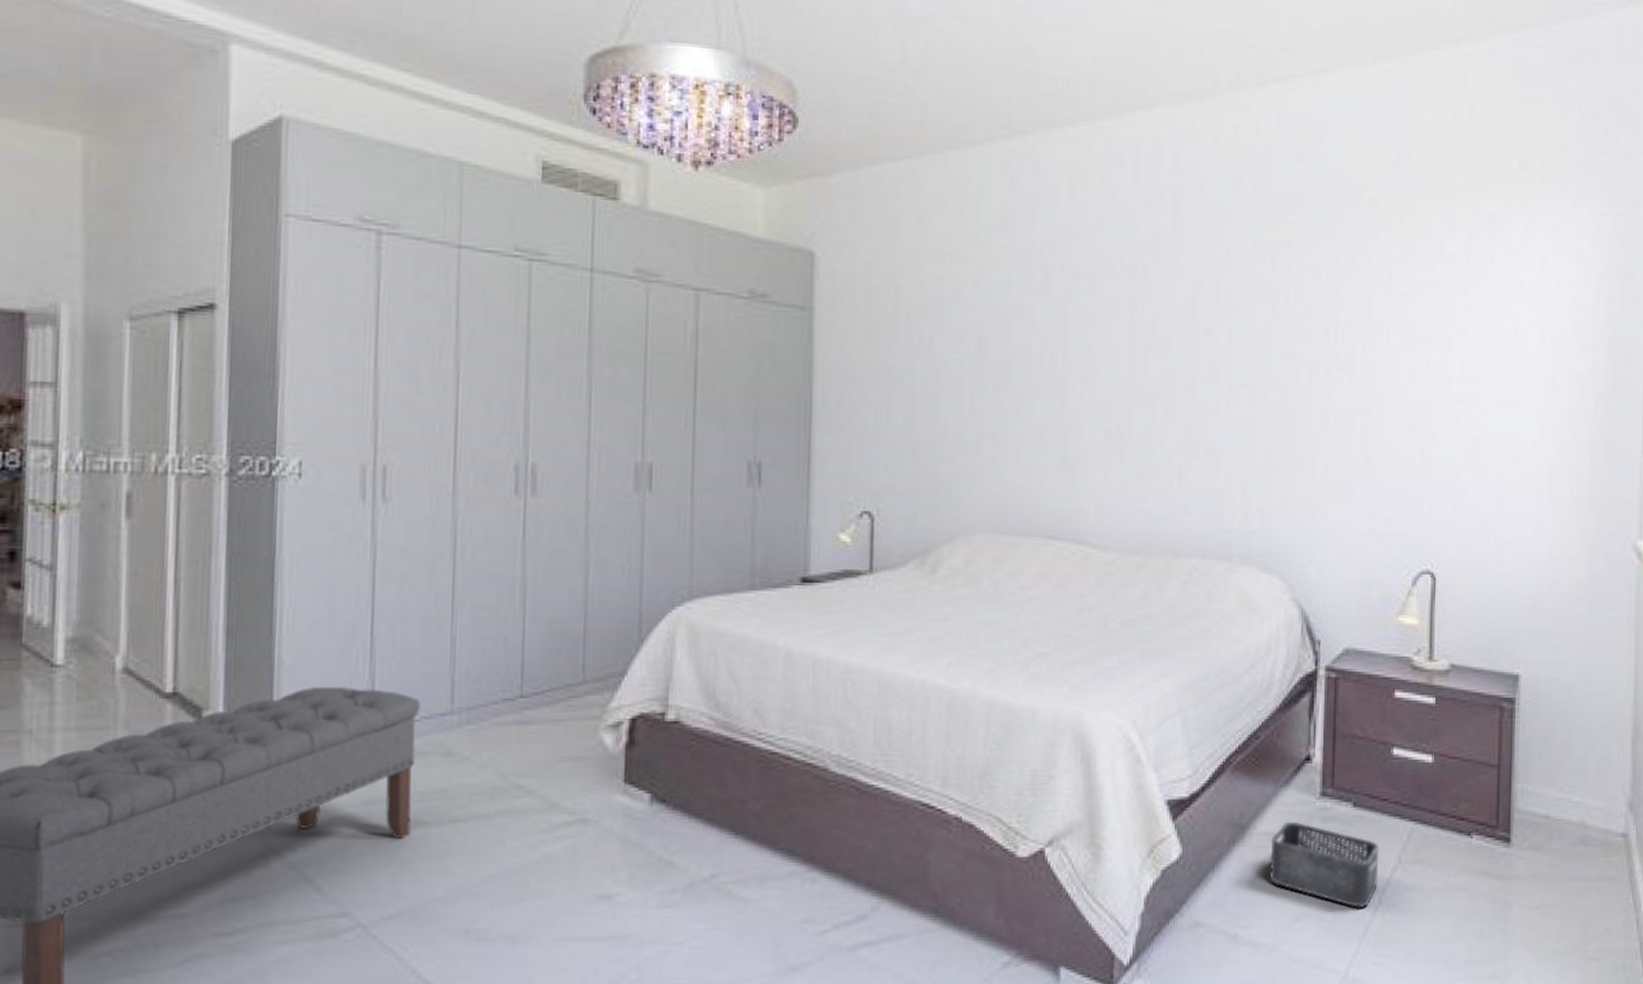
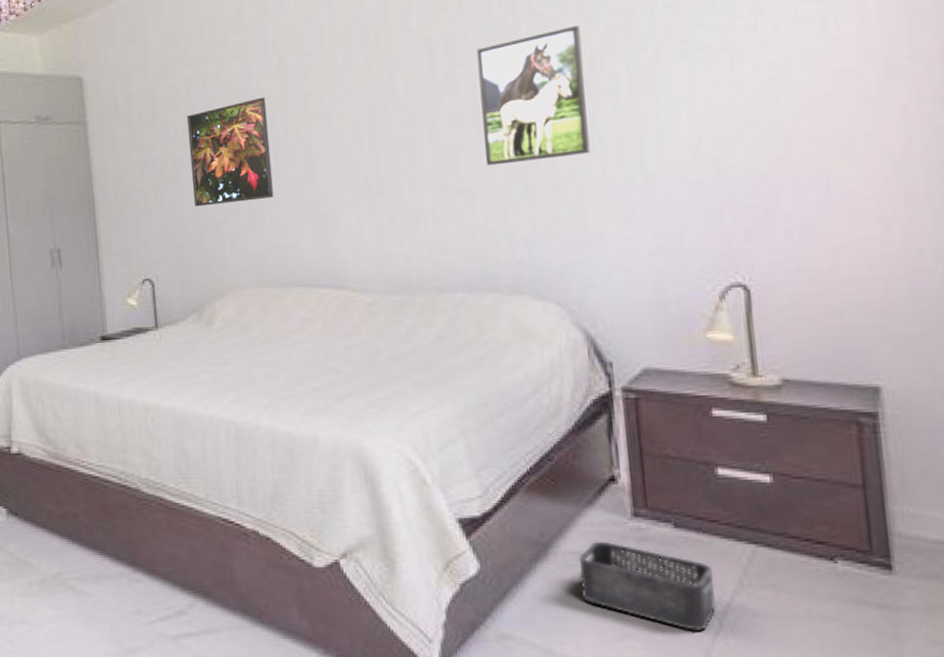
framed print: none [931,314,1025,433] -> present [186,97,274,207]
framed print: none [1234,296,1329,428] -> present [476,26,590,166]

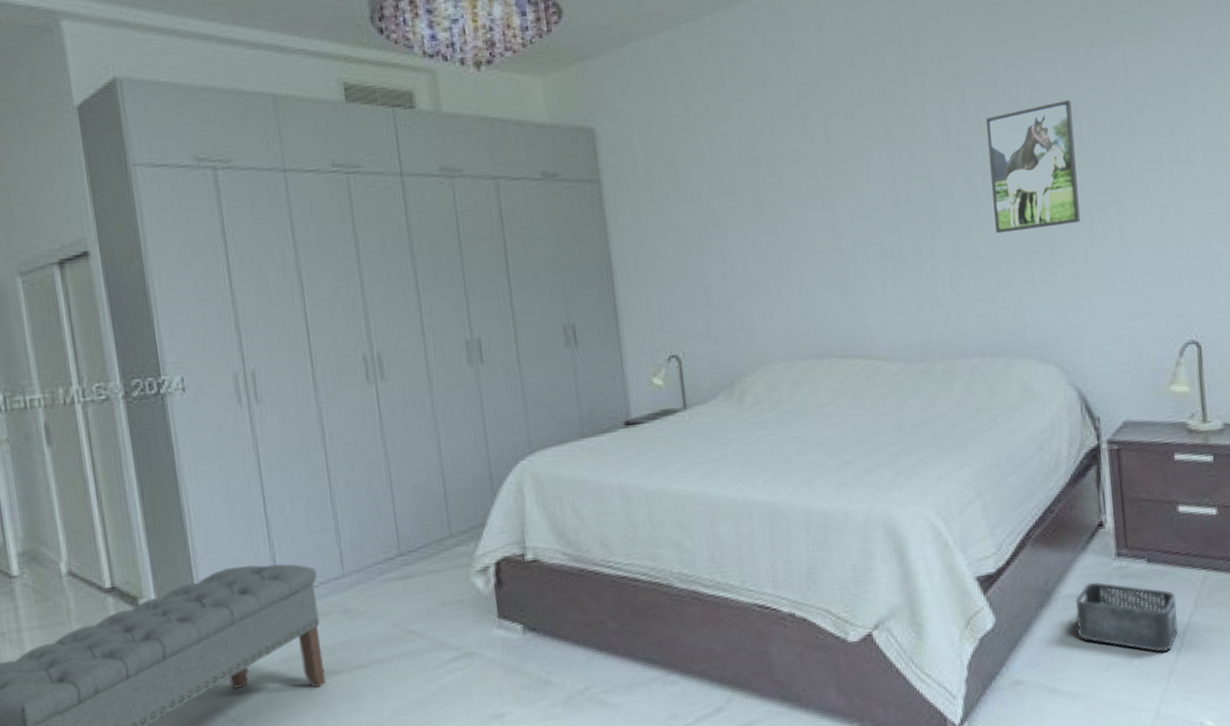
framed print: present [186,97,274,207] -> none [710,158,802,276]

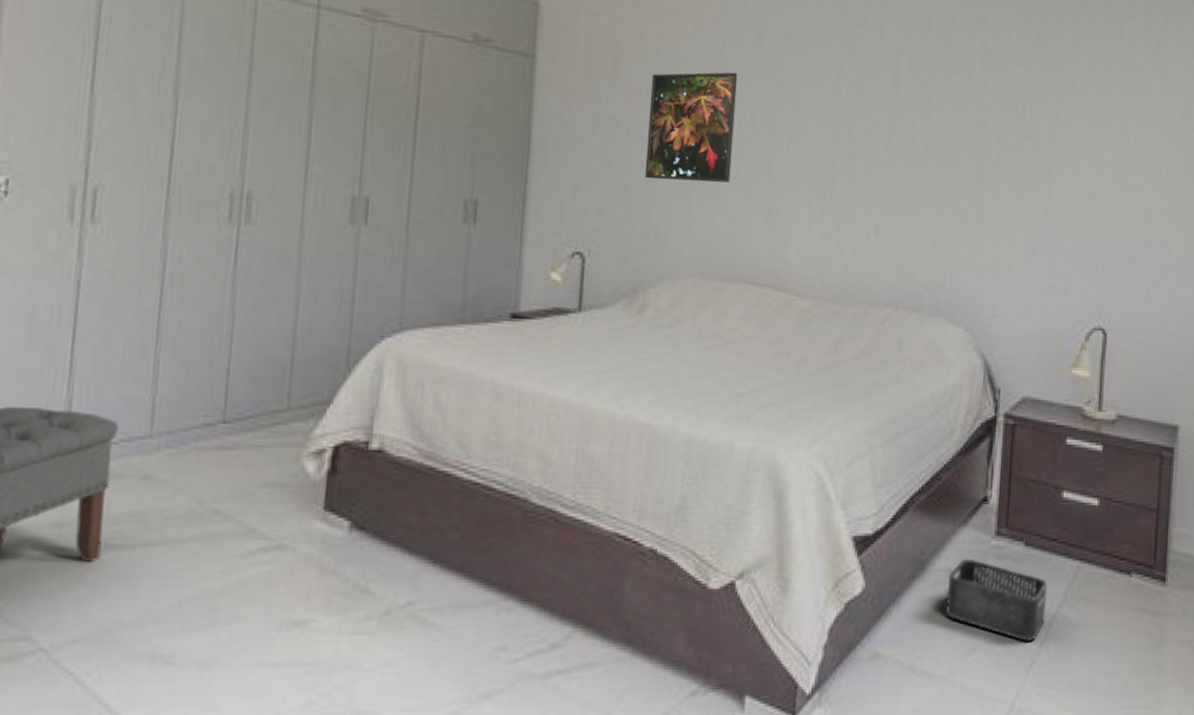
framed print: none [710,158,802,276] -> present [644,72,738,183]
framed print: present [985,100,1081,234] -> none [929,70,1019,192]

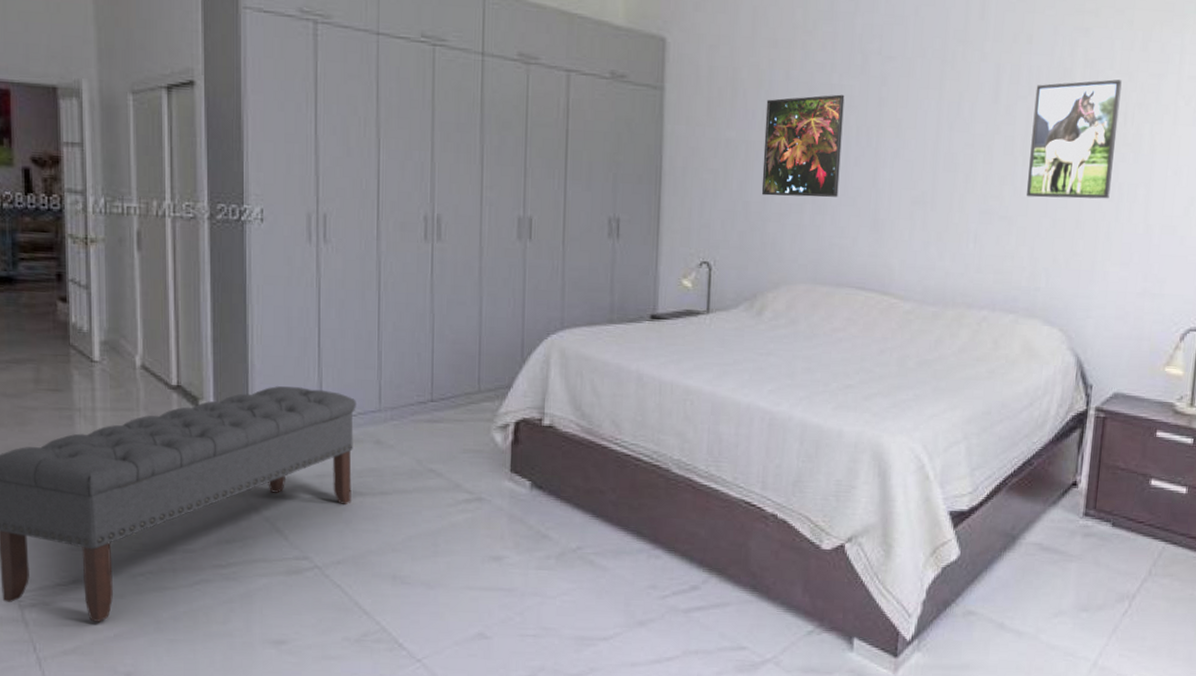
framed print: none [929,70,1019,192] -> present [1027,79,1122,199]
storage bin: present [946,559,1048,641] -> none [1034,535,1133,609]

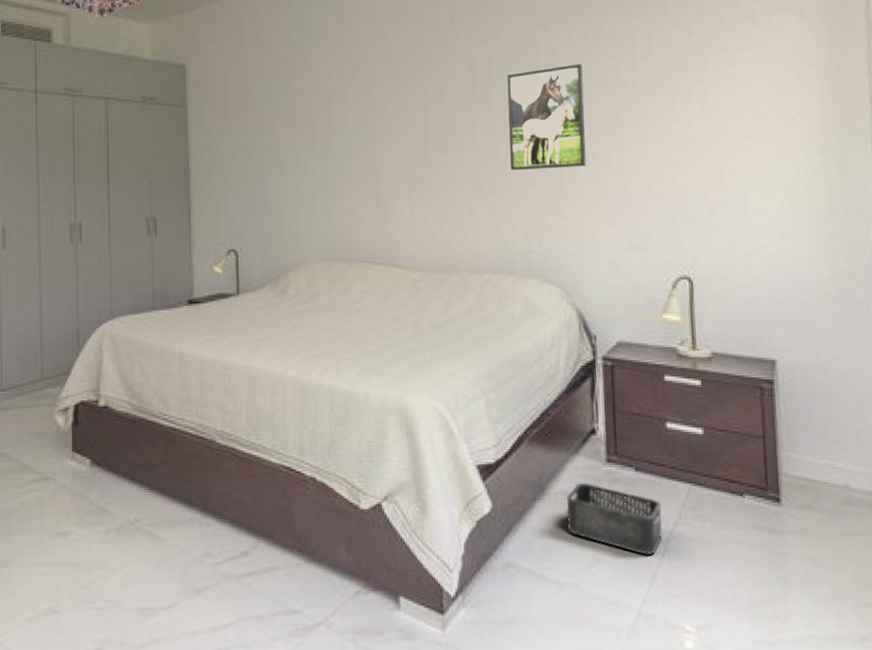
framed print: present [761,94,845,198] -> none [274,98,344,188]
storage bin: none [1034,535,1133,609] -> present [567,483,663,555]

